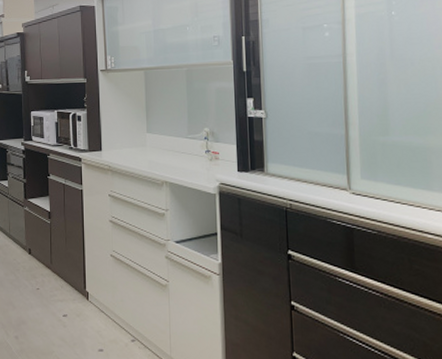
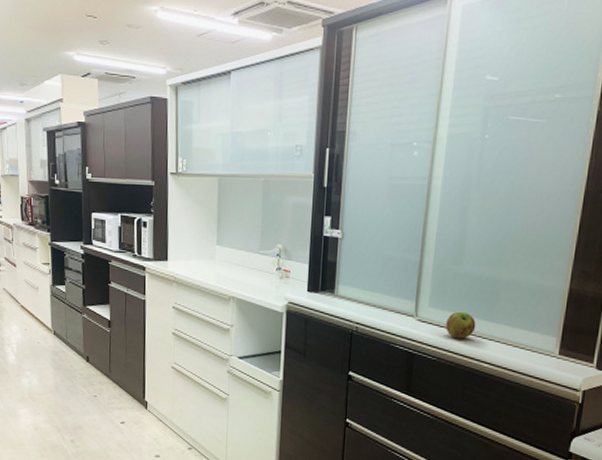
apple: none [381,183,413,210] -> present [446,312,476,339]

